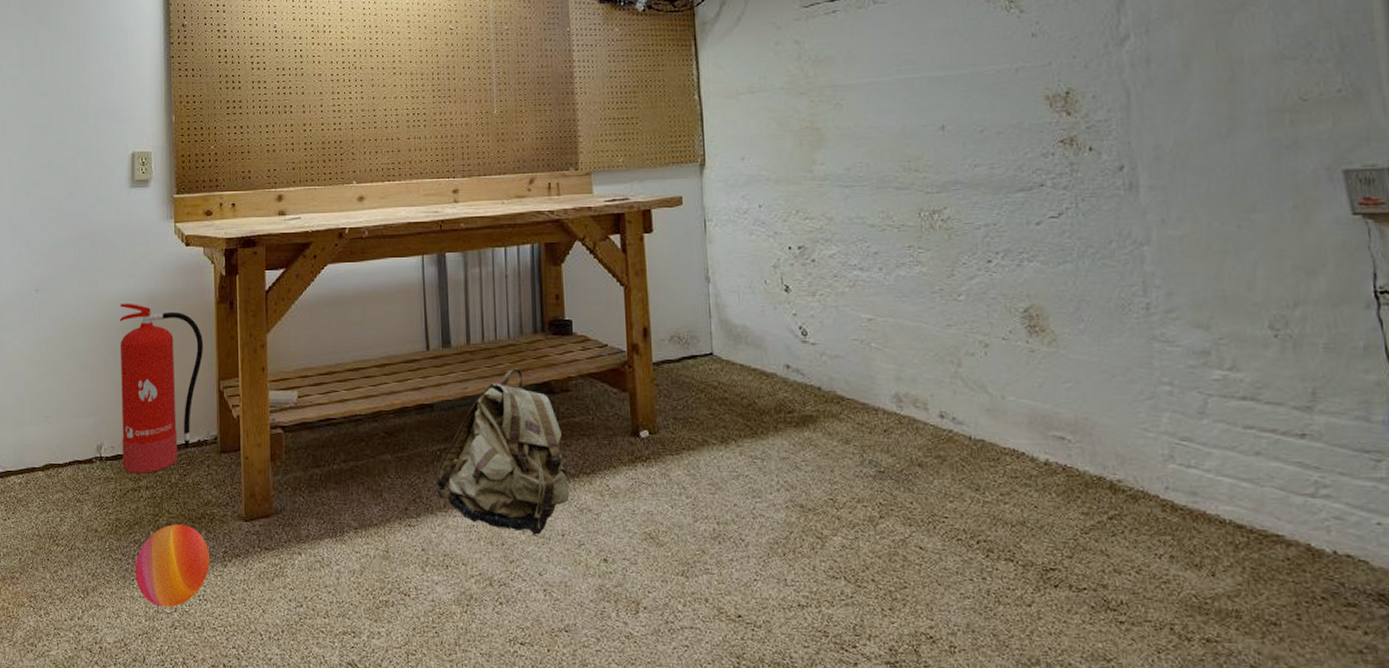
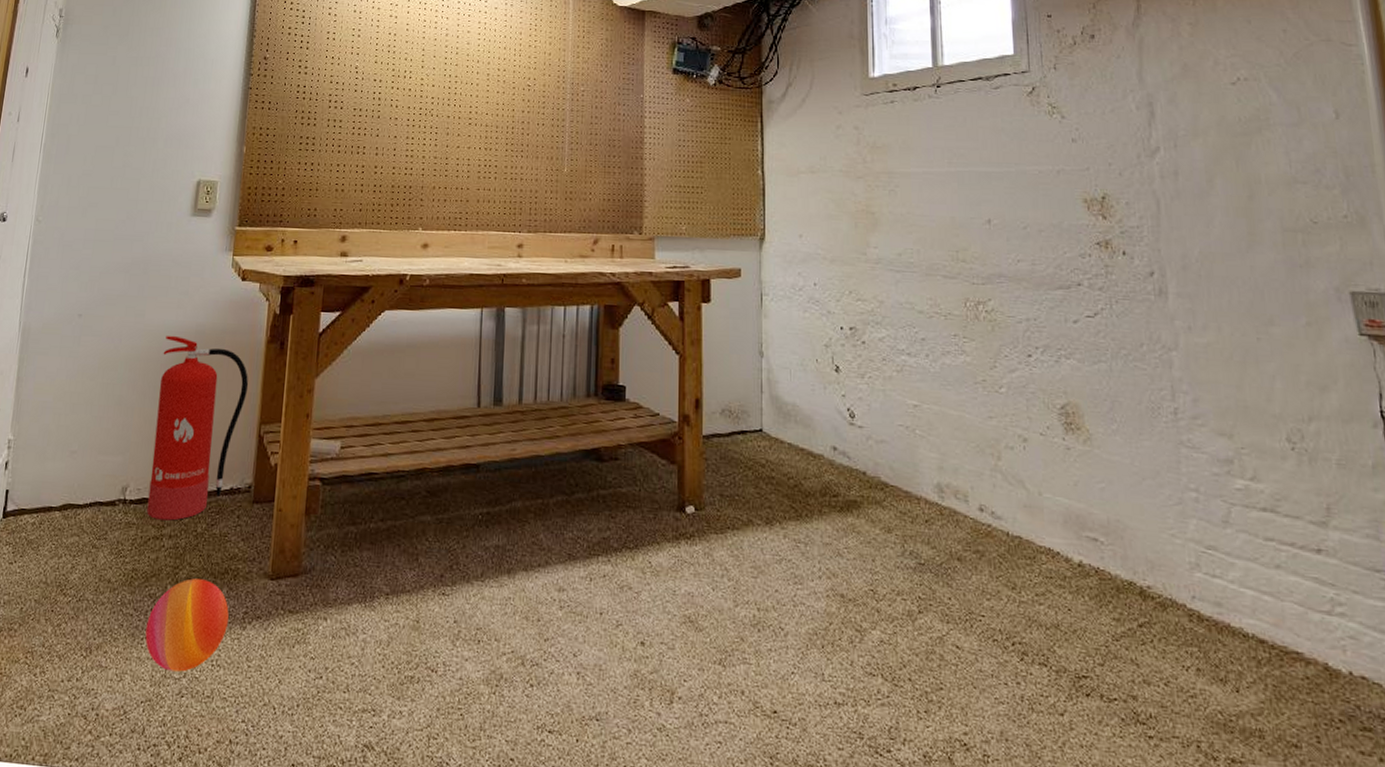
backpack: present [436,368,570,535] -> none [474,431,611,612]

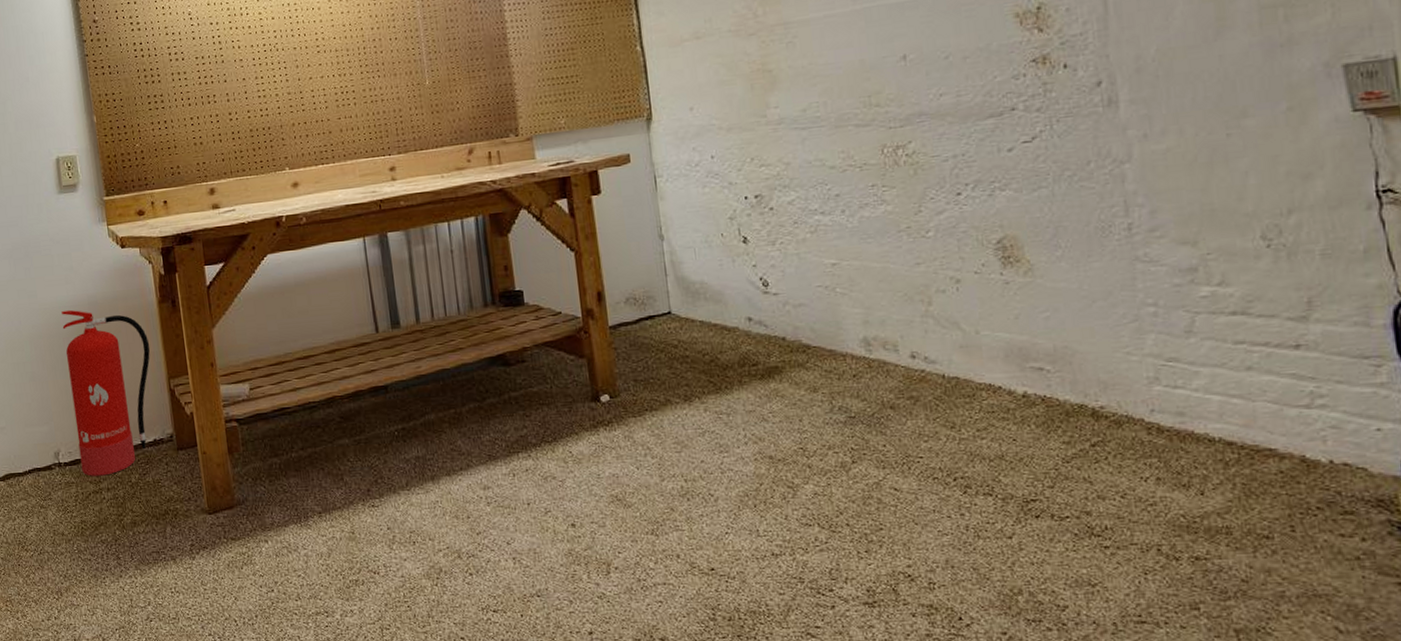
ball: present [145,578,229,672] -> none [105,522,179,602]

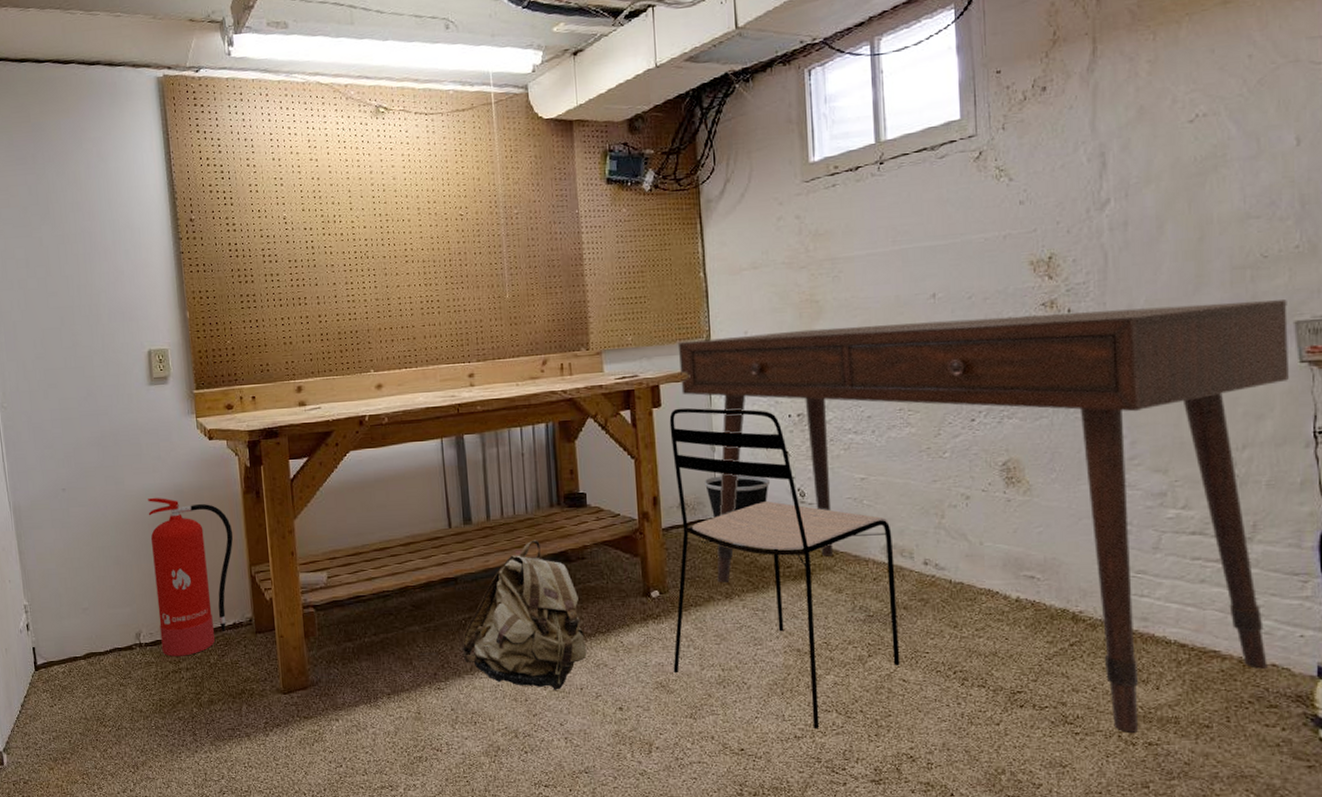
backpack: none [396,343,533,506] -> present [462,540,587,690]
dining chair: none [610,192,890,545] -> present [669,407,900,728]
desk: none [617,40,1340,546] -> present [679,300,1289,733]
wastebasket: none [652,264,729,344] -> present [703,474,771,547]

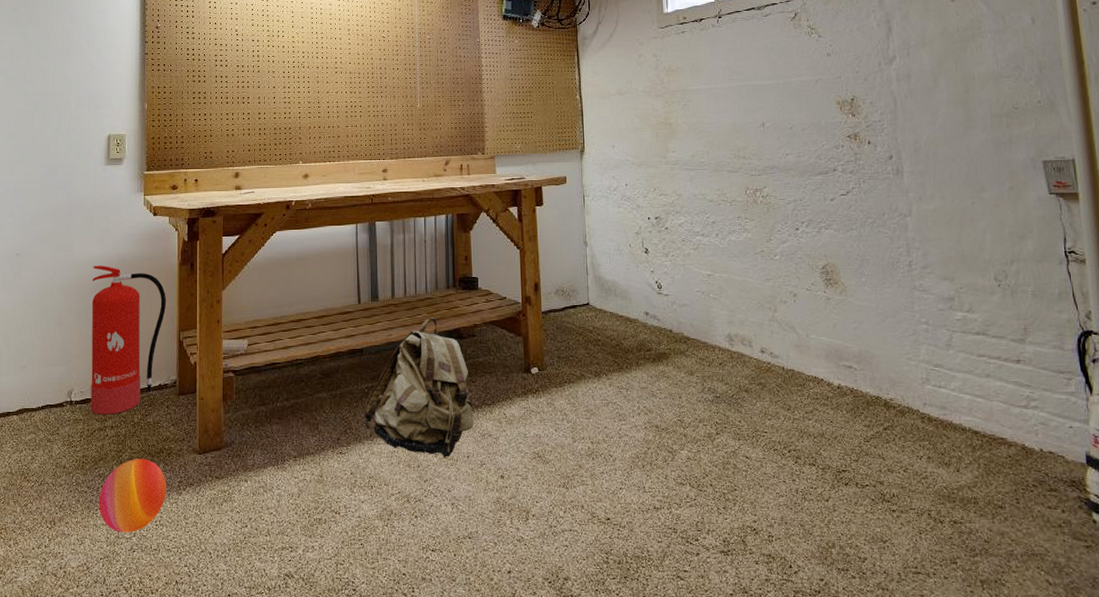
ball: none [181,700,253,775] -> present [99,459,166,533]
dining chair: present [669,407,900,728] -> none [549,207,743,500]
desk: present [679,300,1289,733] -> none [559,143,1046,511]
wastebasket: present [703,474,771,547] -> none [577,267,633,331]

